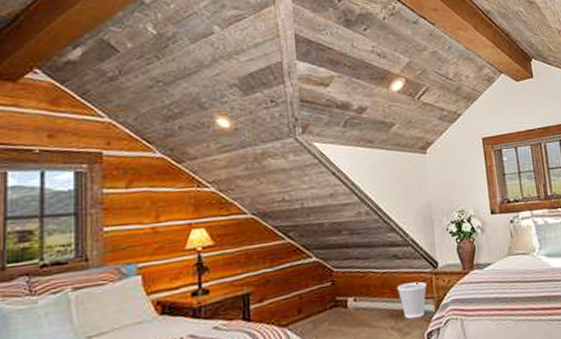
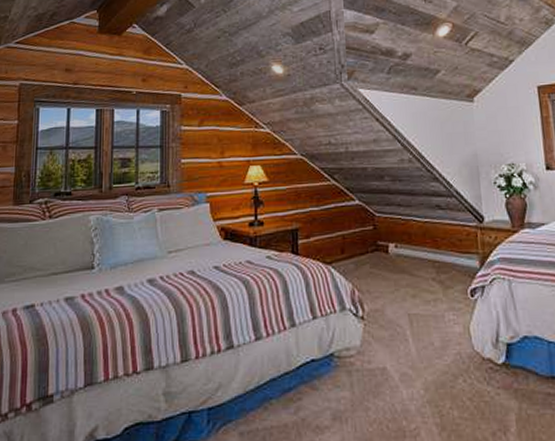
wastebasket: present [397,281,427,319] -> none [439,234,471,273]

